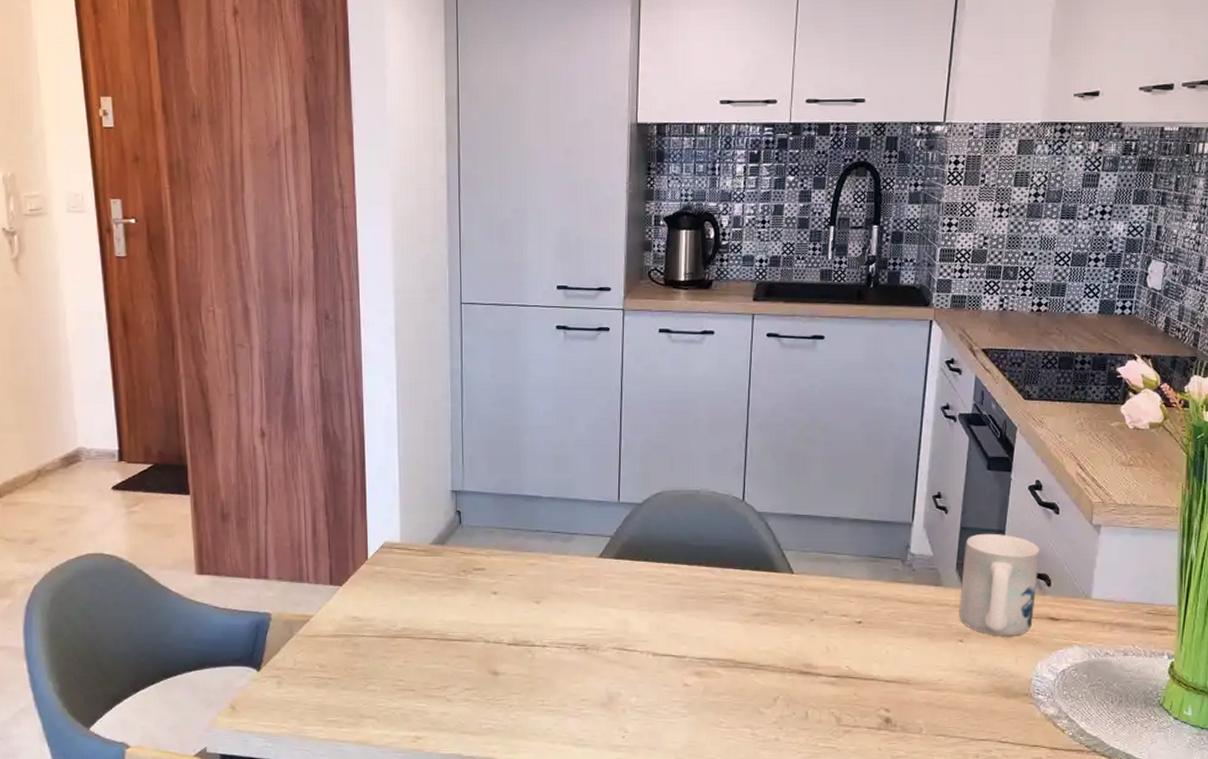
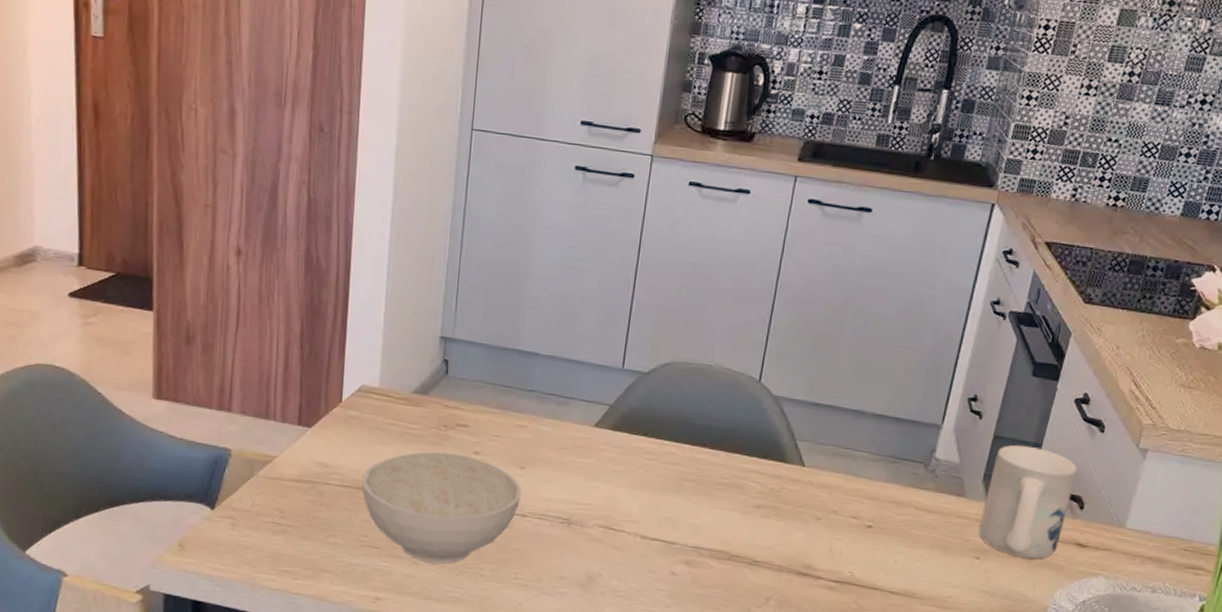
bowl: none [393,595,540,699] -> present [362,451,522,564]

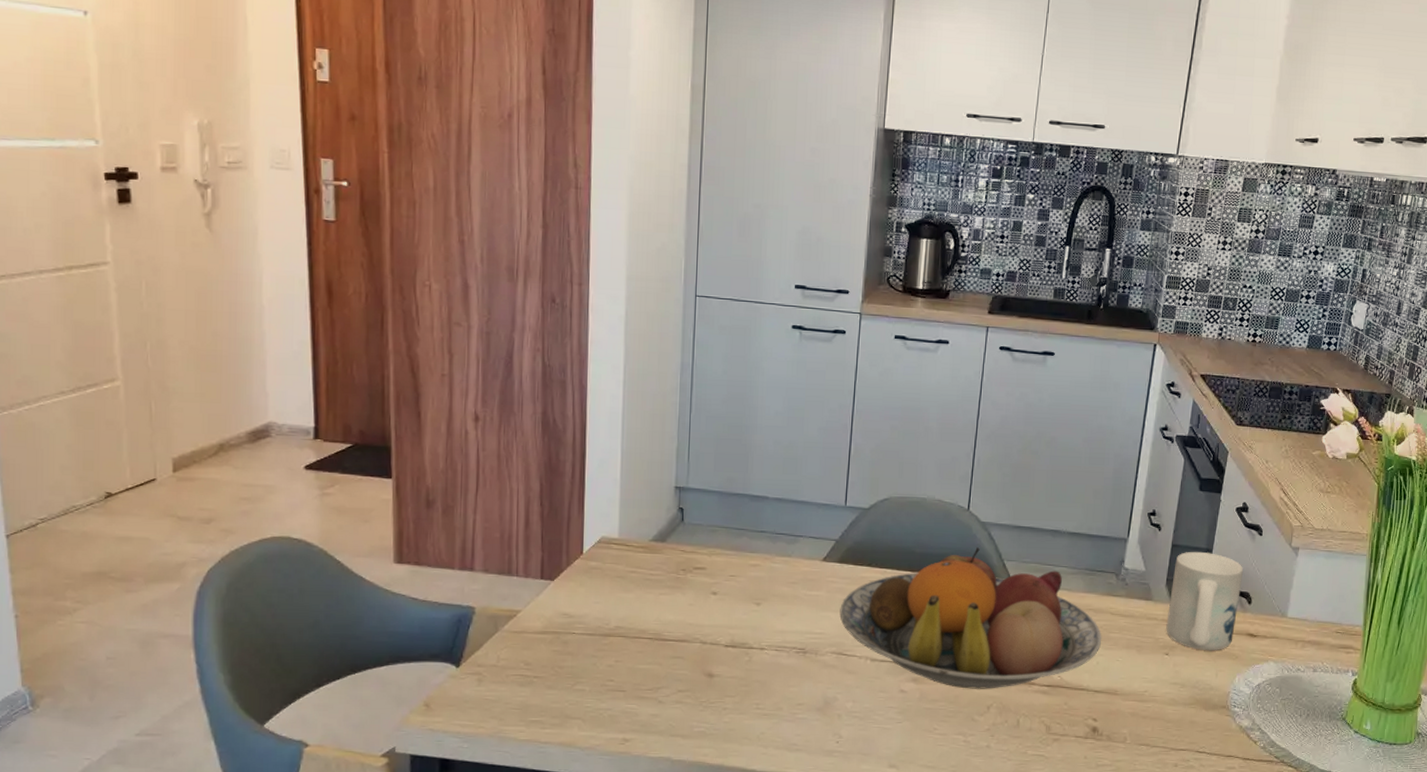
bowl: present [362,451,522,564] -> none [606,595,759,701]
fruit bowl: none [609,423,903,580] -> present [839,547,1102,689]

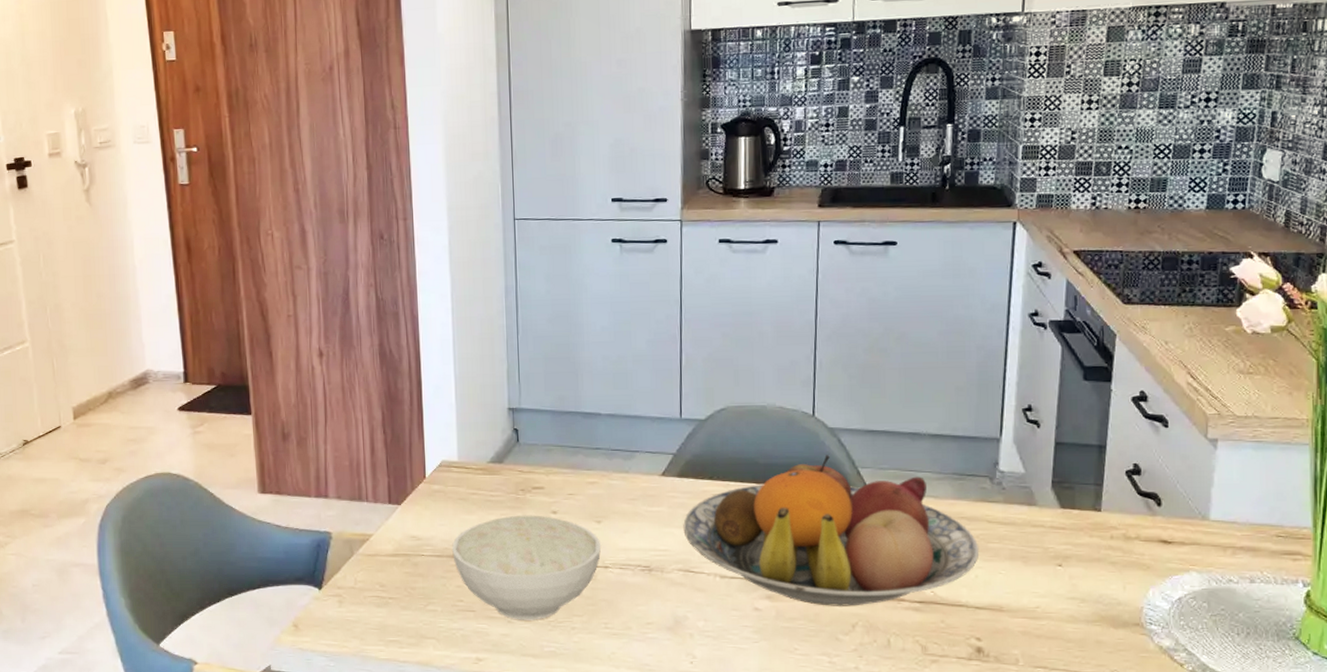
bowl: none [606,595,759,701] -> present [452,515,602,620]
mug: present [1166,551,1243,651] -> none [1056,448,1147,561]

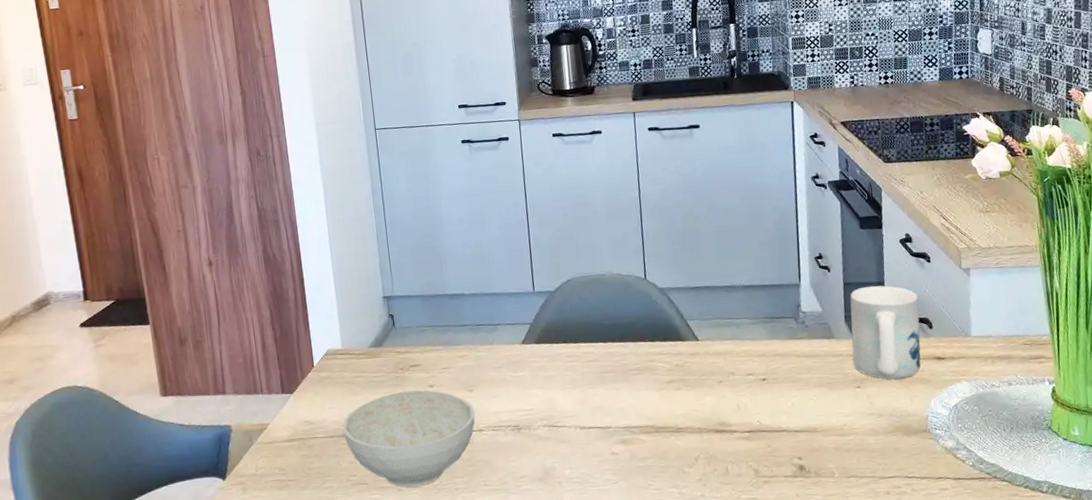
fruit bowl: present [683,455,980,606] -> none [544,312,793,444]
mug: none [1056,448,1147,561] -> present [850,285,921,379]

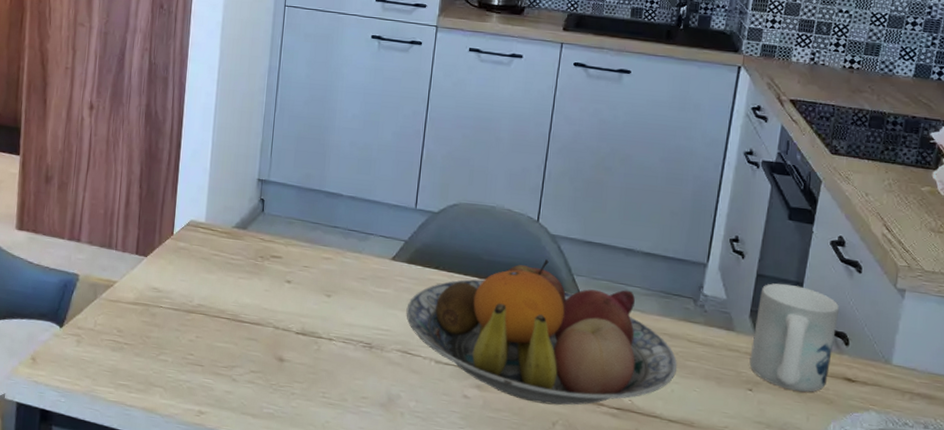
bowl: present [342,390,475,487] -> none [189,279,329,382]
fruit bowl: none [544,312,793,444] -> present [406,259,678,405]

